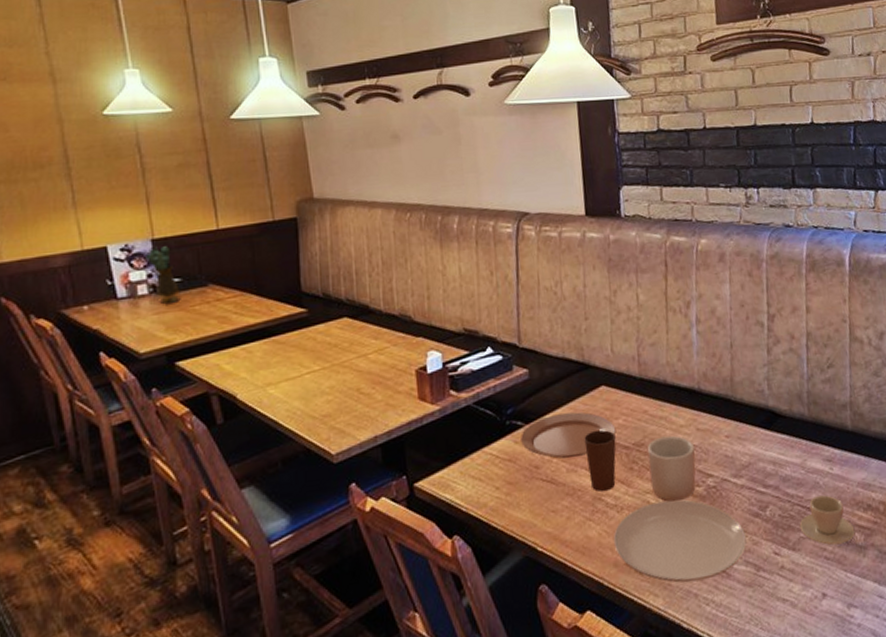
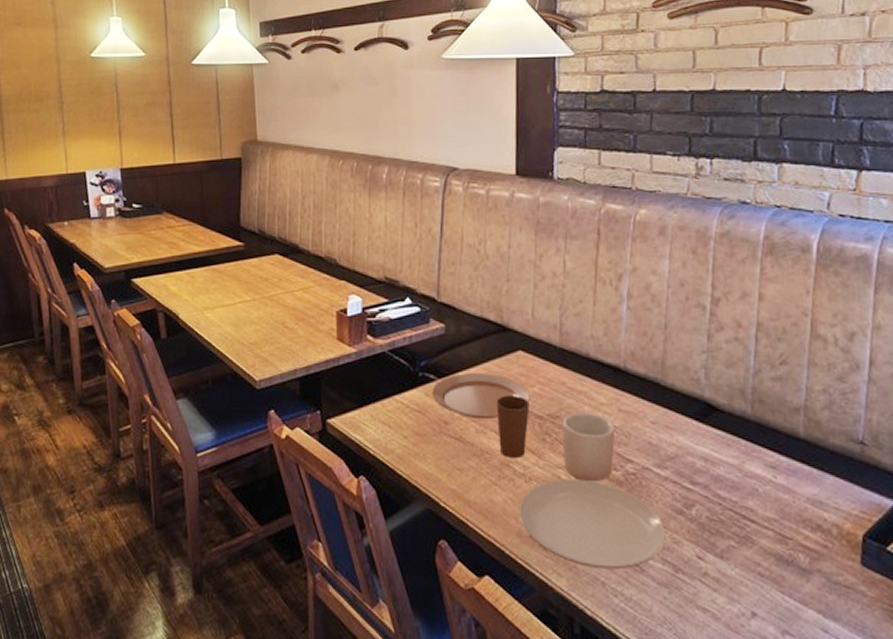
vase: present [145,244,181,304] -> none [115,173,140,226]
teacup: present [799,495,855,546] -> none [730,504,799,563]

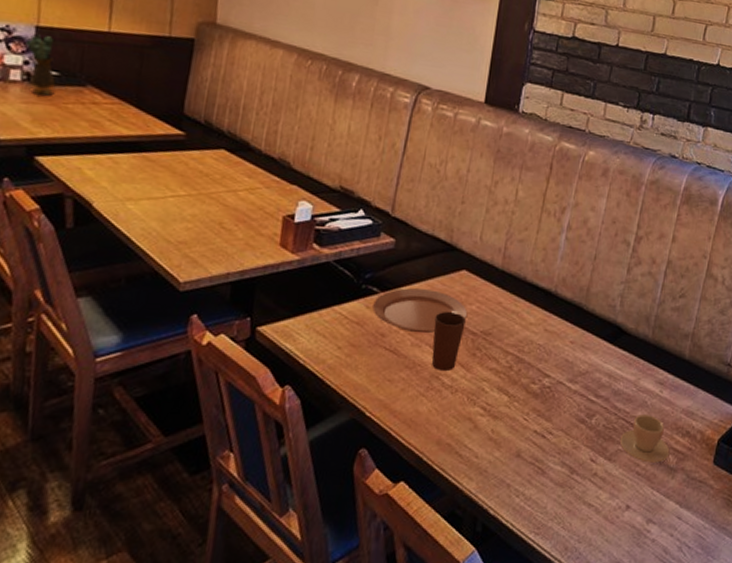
vase: none [115,173,140,226] -> present [25,31,56,96]
plate: present [518,478,666,570] -> none [440,391,568,473]
mug: present [562,412,616,481] -> none [489,330,540,394]
teacup: none [730,504,799,563] -> present [619,414,670,463]

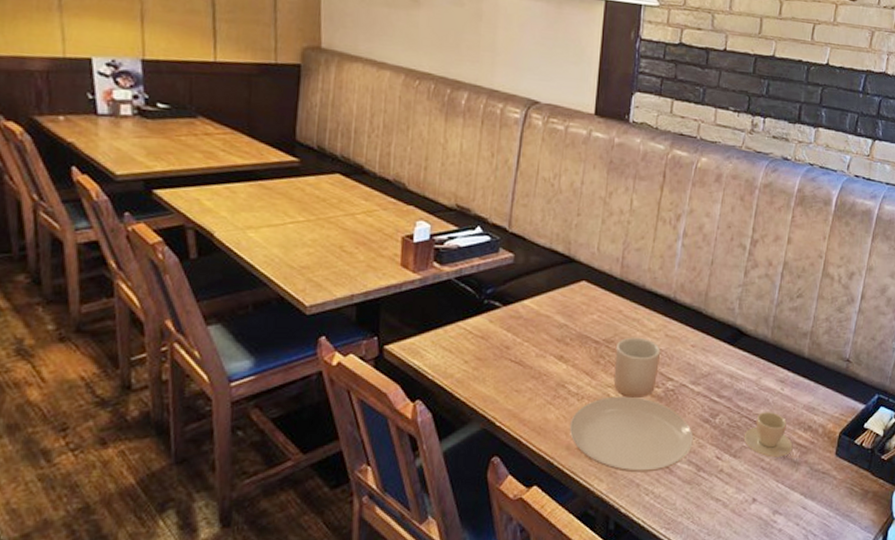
vase: present [25,31,56,96] -> none [133,64,167,129]
plate: present [372,288,468,333] -> none [496,301,590,344]
cup: present [431,311,466,372] -> none [556,321,588,380]
plate: none [440,391,568,473] -> present [569,396,693,473]
mug: none [489,330,540,394] -> present [613,337,661,398]

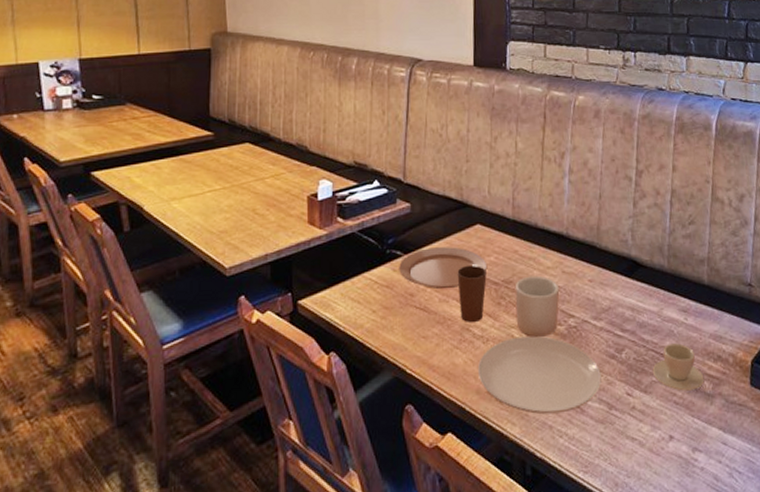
plate: none [496,301,590,344] -> present [399,247,488,289]
cup: none [556,321,588,380] -> present [457,264,487,323]

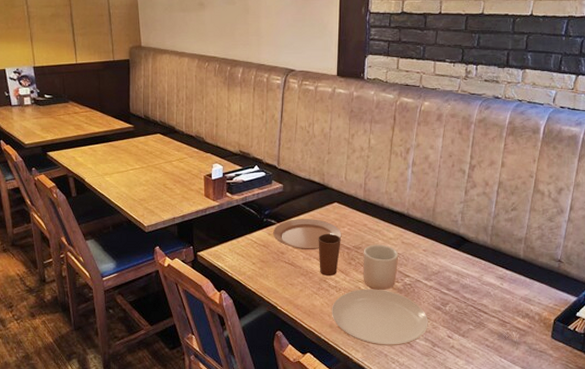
teacup: present [652,343,705,391] -> none [470,302,513,338]

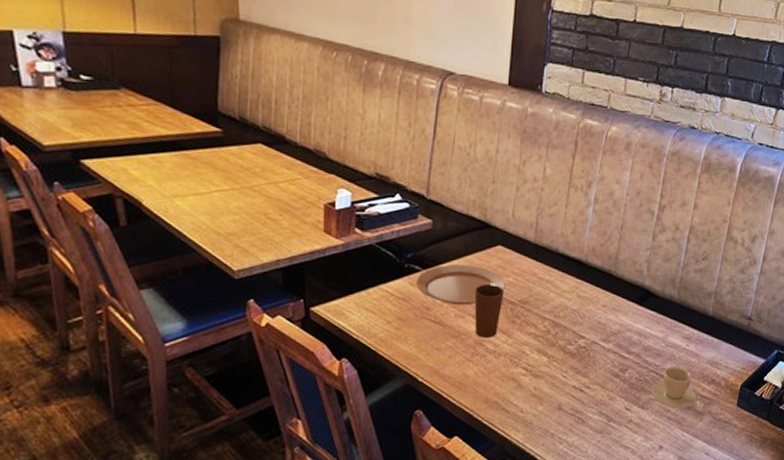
plate: present [331,289,428,346] -> none [487,353,604,424]
mug: present [363,244,399,290] -> none [529,298,574,354]
teacup: none [470,302,513,338] -> present [651,367,697,409]

